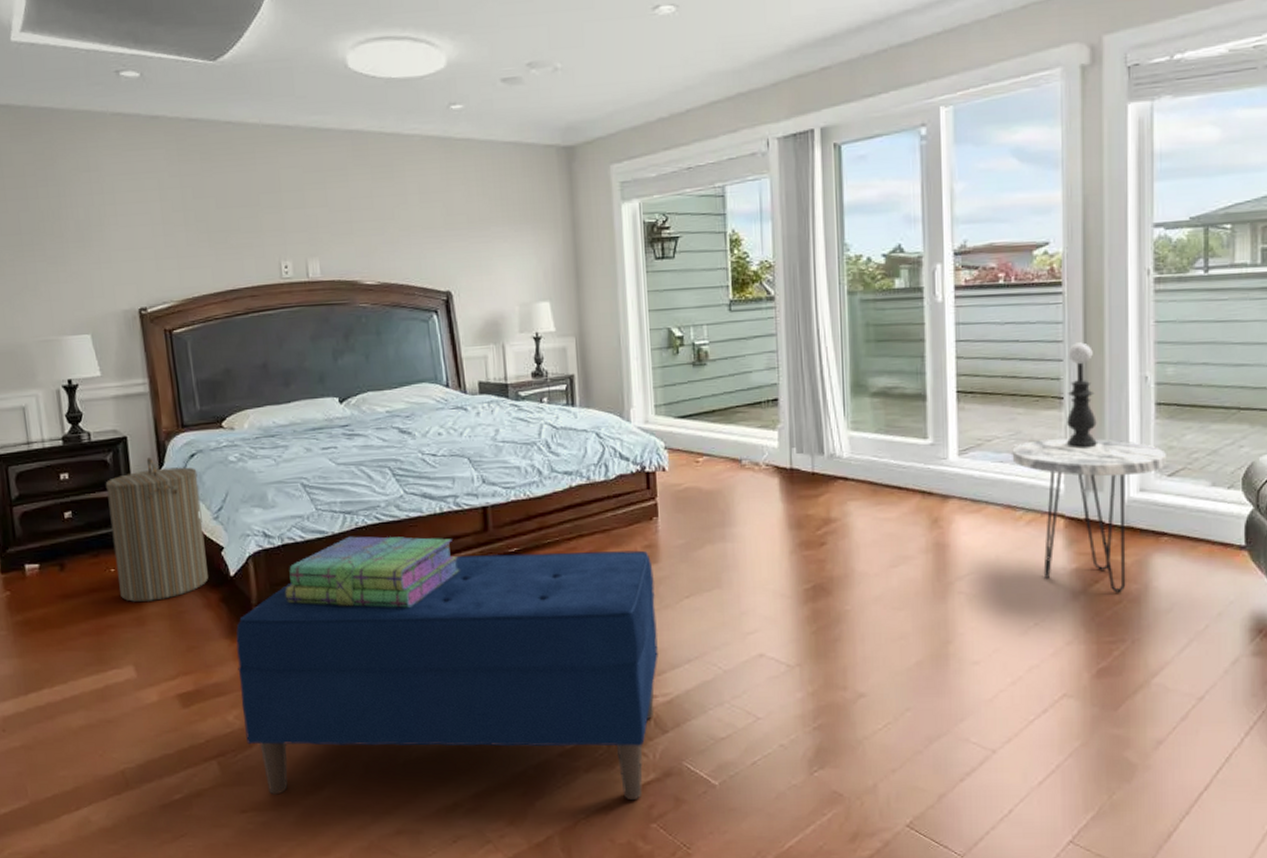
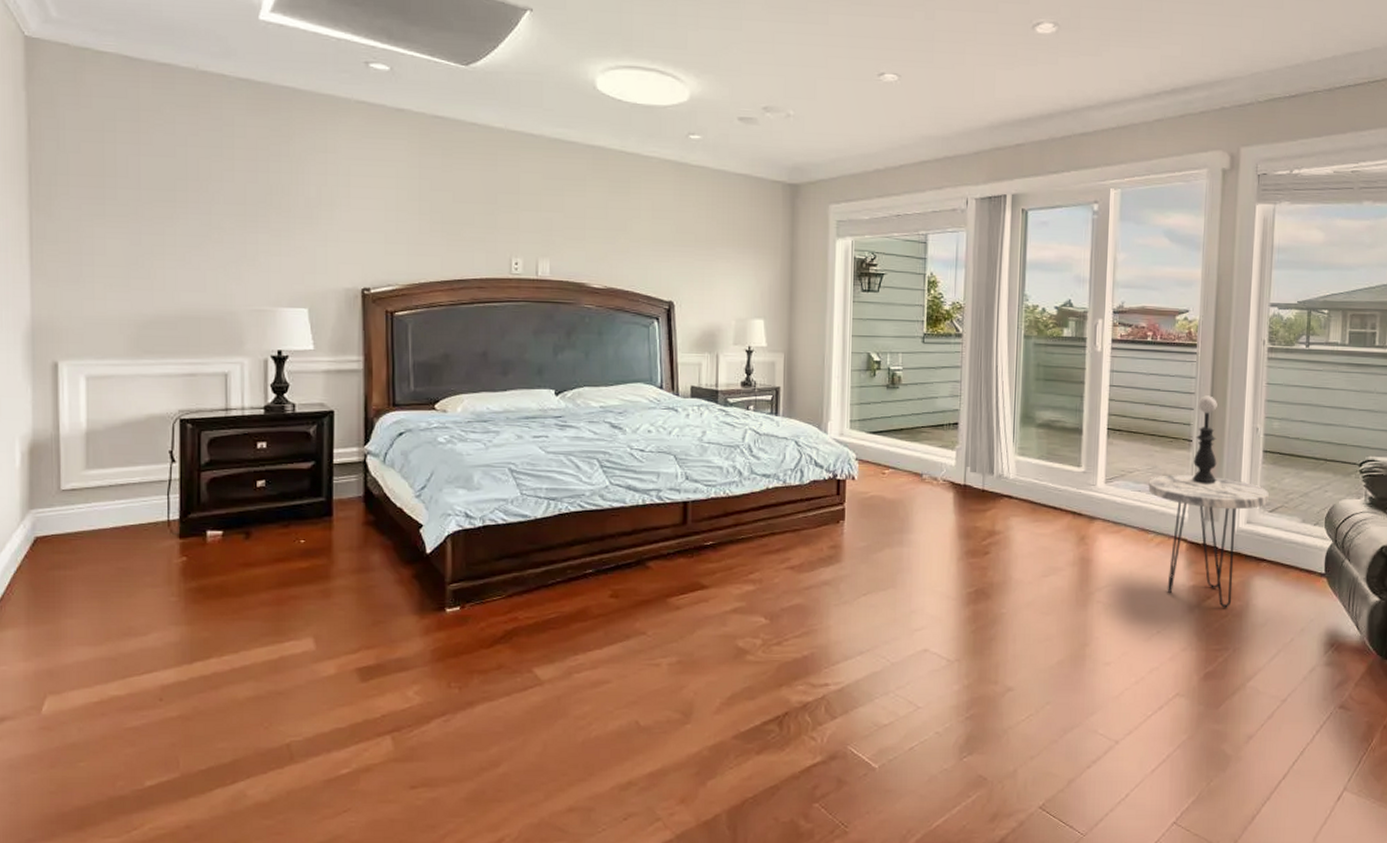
laundry hamper: present [105,458,208,602] -> none [305,433,404,574]
bench: present [236,550,658,801] -> none [423,546,836,782]
stack of books: present [285,536,460,608] -> none [482,521,657,592]

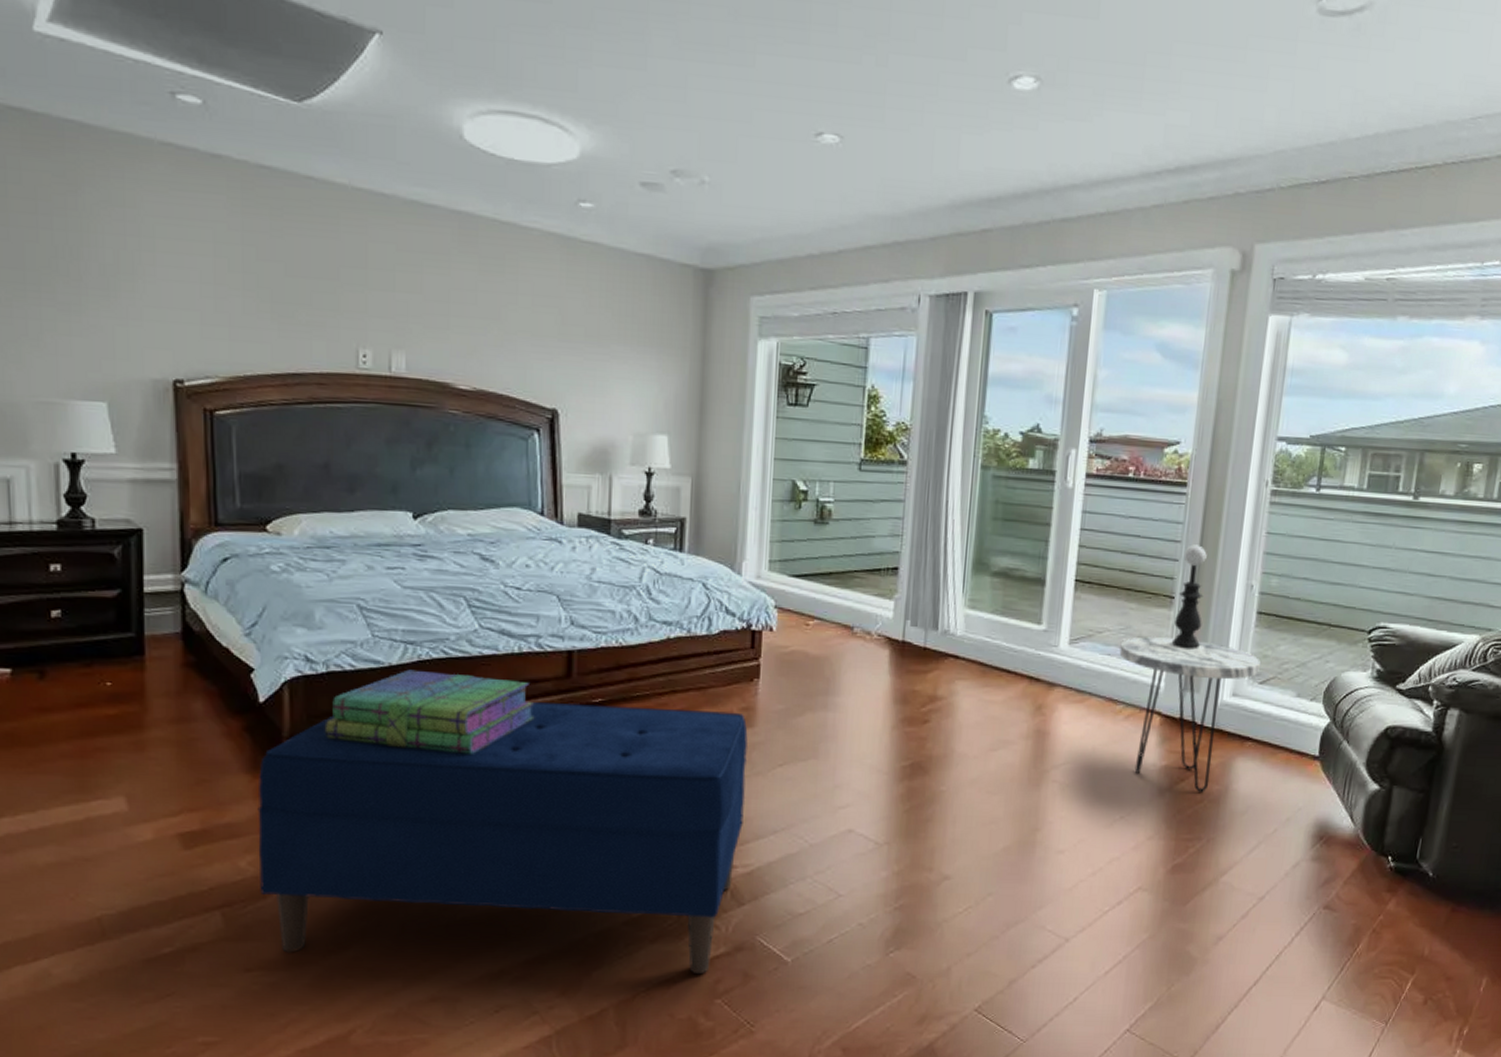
bench: none [423,546,836,782] -> present [258,702,748,975]
stack of books: none [482,521,657,592] -> present [326,669,535,754]

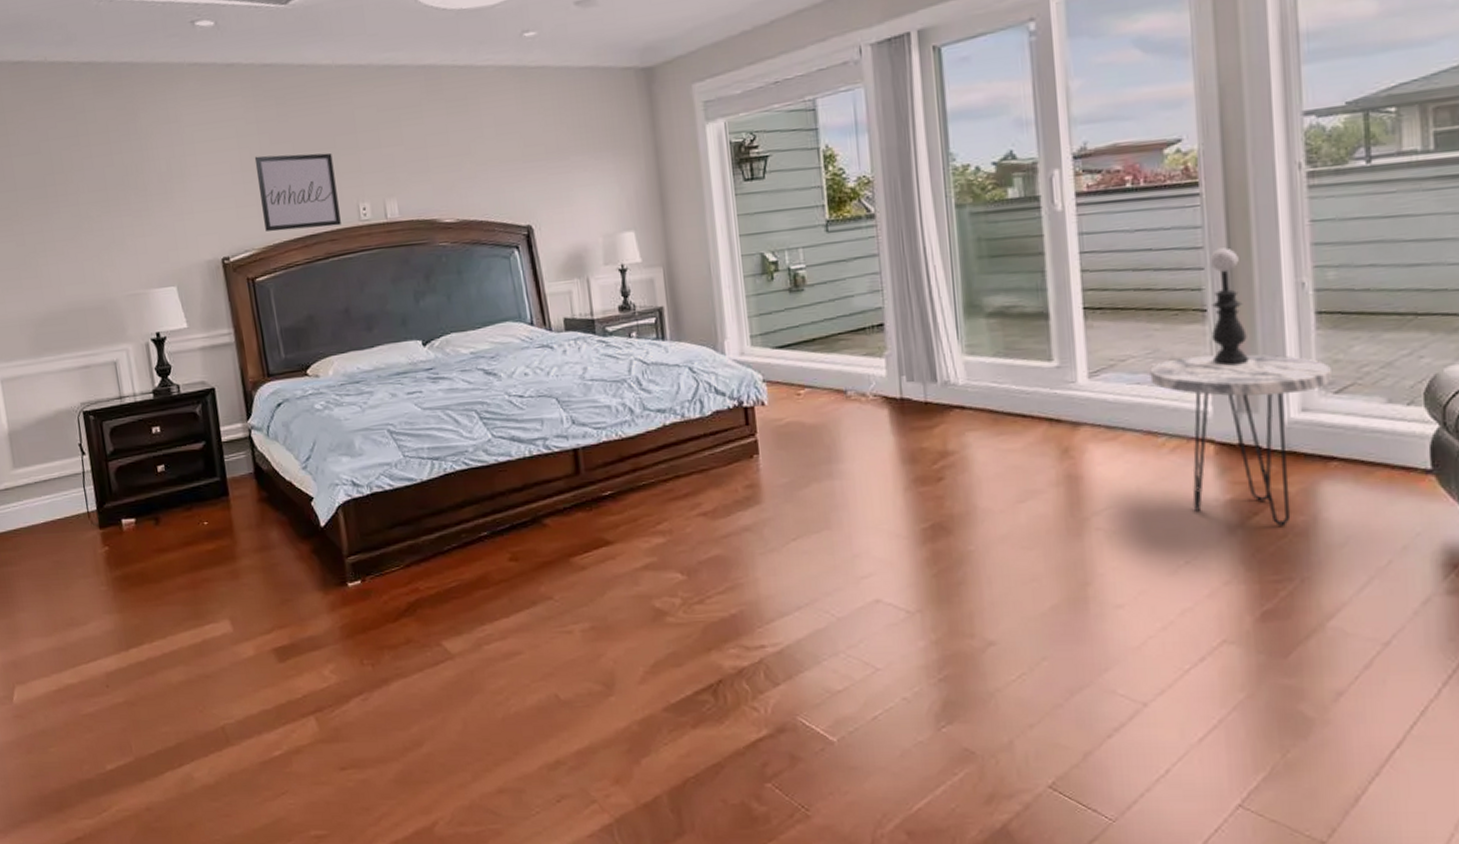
wall art: none [233,270,333,369] -> present [254,152,341,232]
bench: present [258,702,748,975] -> none [328,490,766,758]
stack of books: present [326,669,535,754] -> none [376,482,553,556]

